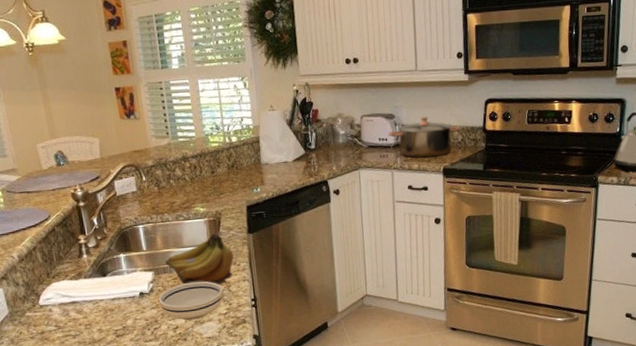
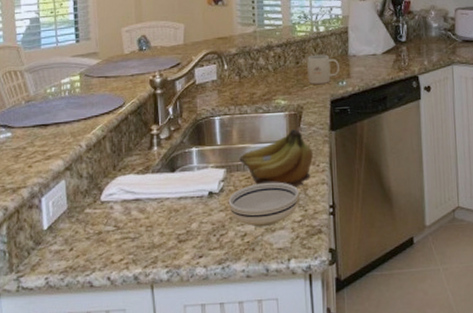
mug: none [222,163,254,192] -> present [307,54,340,84]

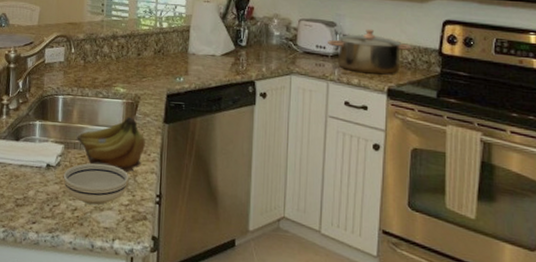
mug: present [307,54,340,84] -> none [147,48,179,78]

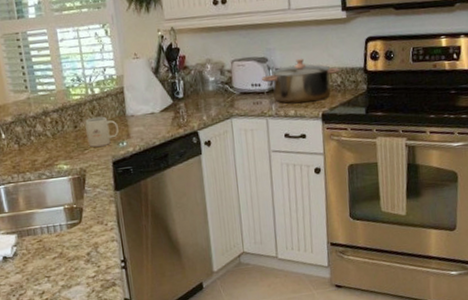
bowl: present [63,163,129,206] -> none [22,242,91,285]
fruit: present [76,117,145,173] -> none [27,192,101,248]
mug: none [147,48,179,78] -> present [85,116,120,147]

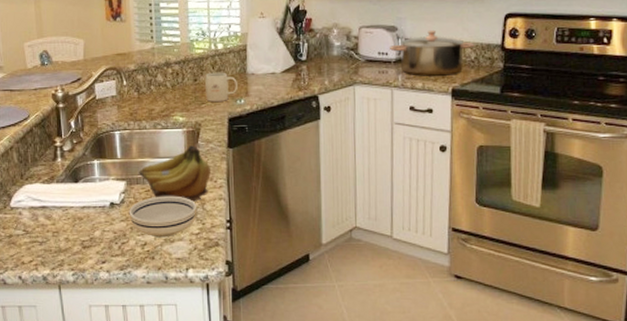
bowl: none [22,242,91,285] -> present [129,195,197,238]
fruit: none [27,192,101,248] -> present [138,145,210,202]

